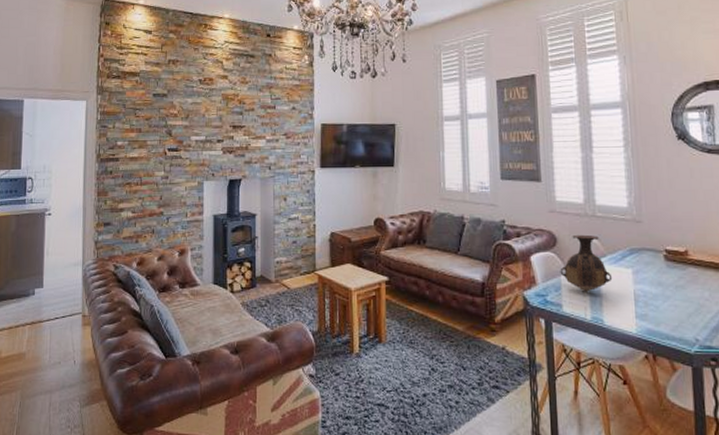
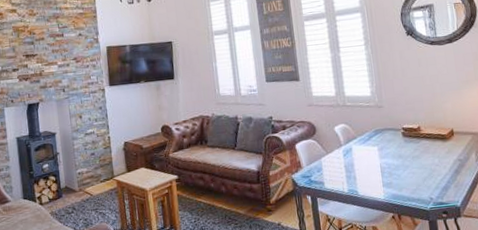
vase: present [560,234,613,292] -> none [320,121,363,170]

